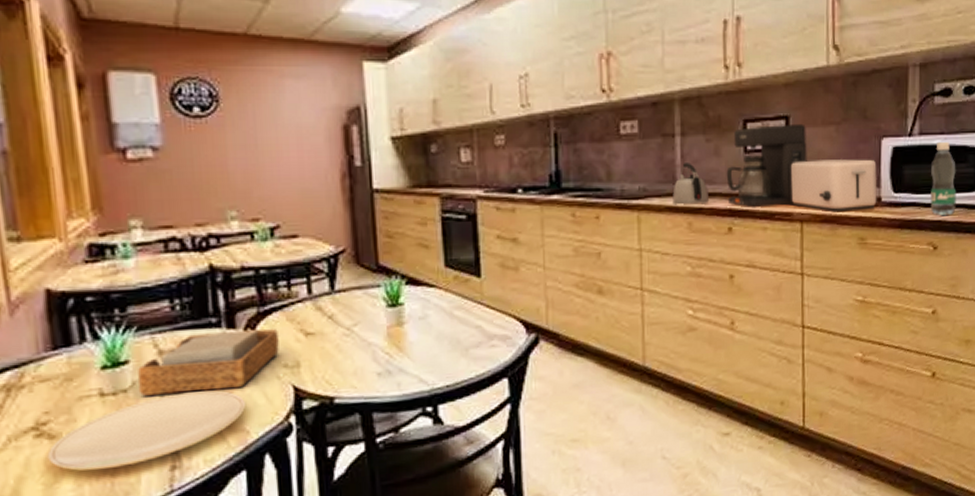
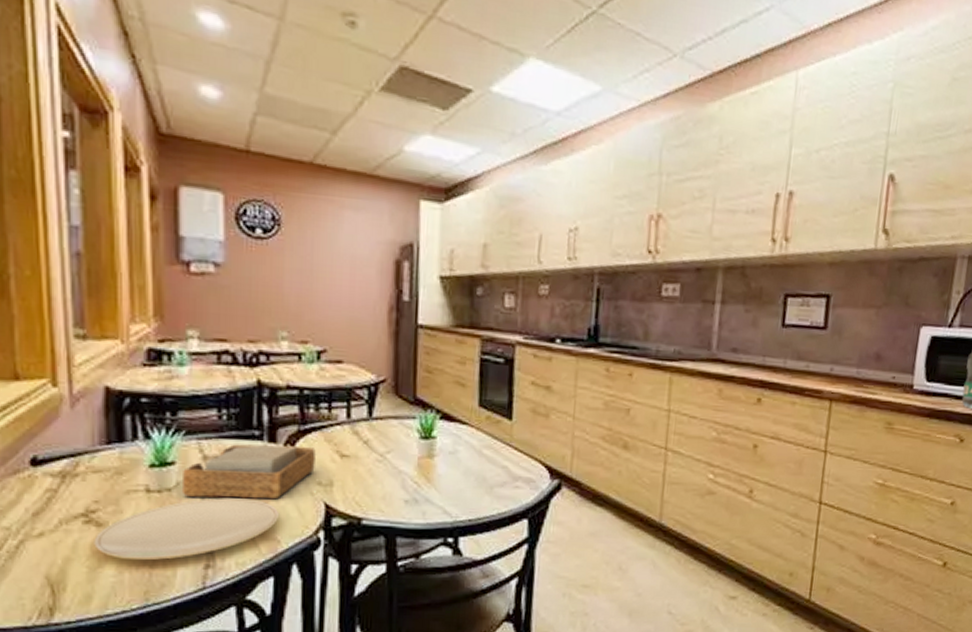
kettle: present [672,163,710,205] -> none [705,330,743,373]
coffee maker: present [726,123,807,208] -> none [760,302,847,383]
toaster: present [790,159,877,213] -> none [823,340,913,396]

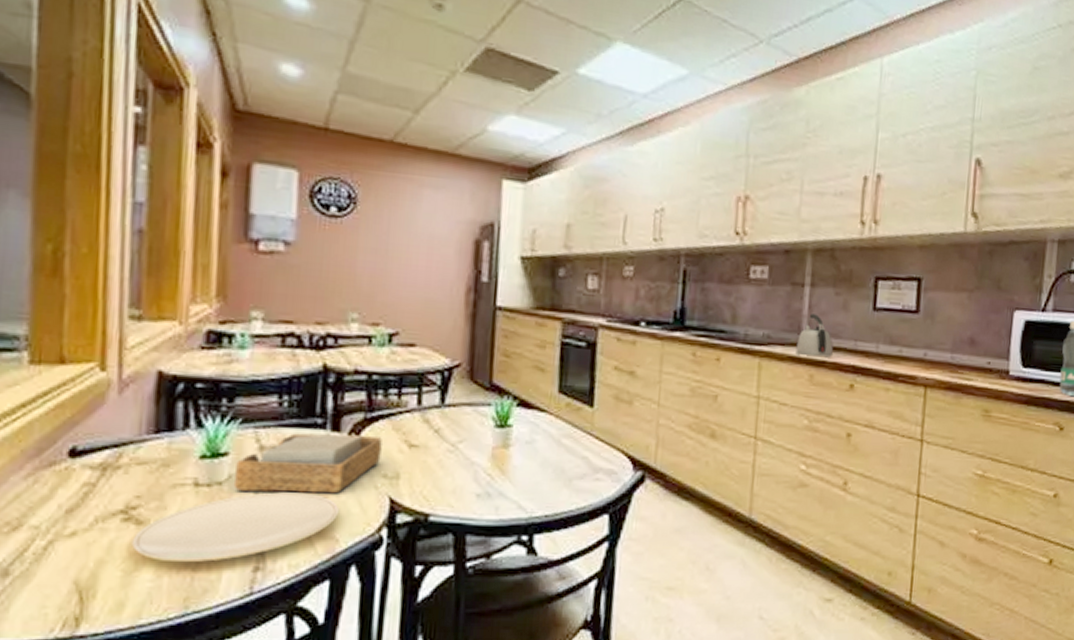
kettle: none [705,330,743,373] -> present [795,314,834,358]

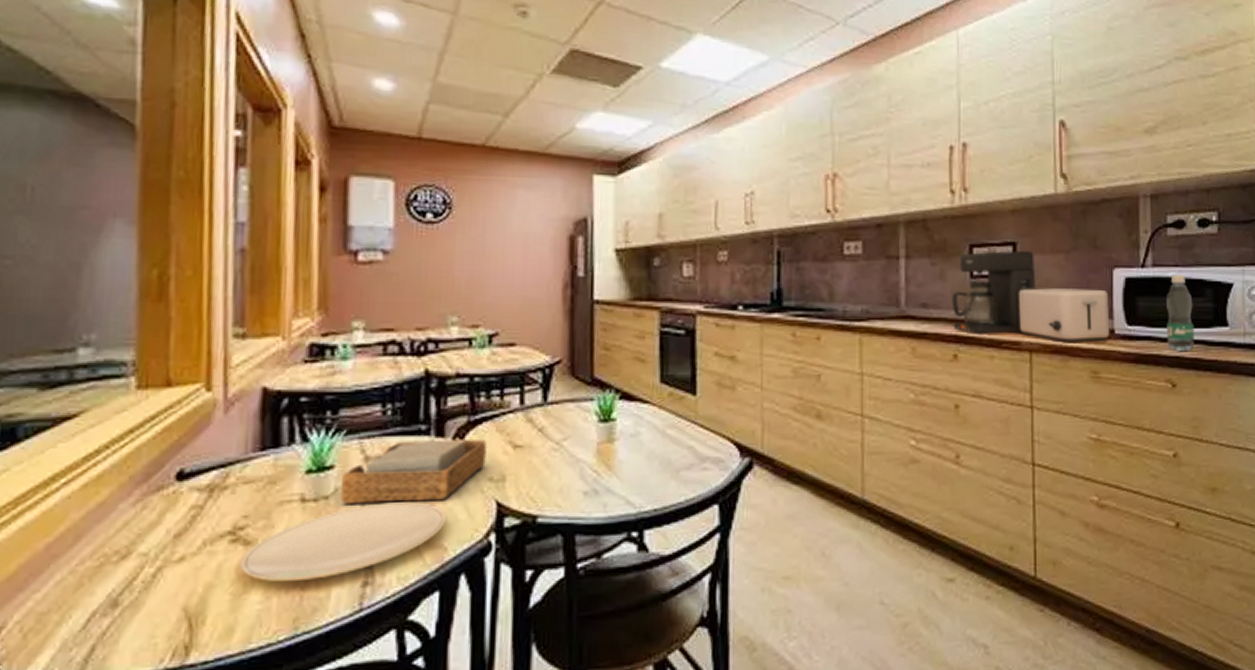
kettle: present [795,314,834,358] -> none [896,286,934,329]
coffee maker: none [852,285,938,369] -> present [951,250,1036,335]
toaster: none [917,325,1007,382] -> present [1018,288,1110,343]

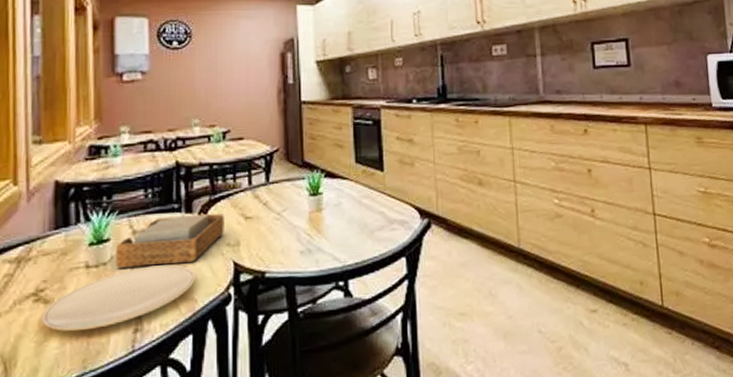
coffee maker: present [951,250,1036,335] -> none [579,44,646,114]
toaster: present [1018,288,1110,343] -> none [632,72,709,116]

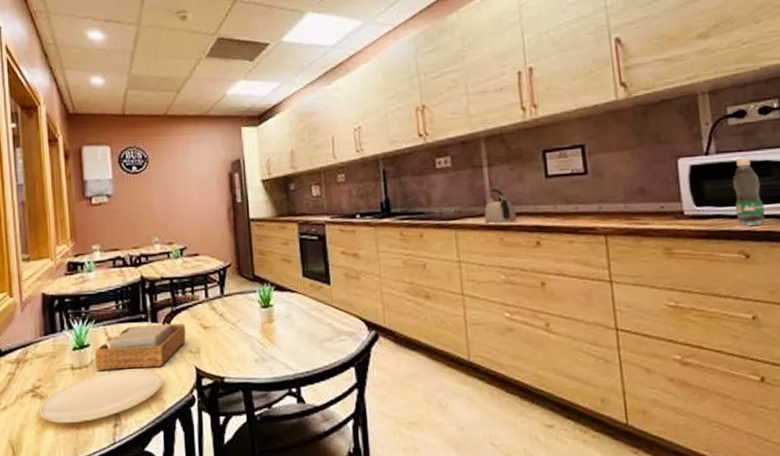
kettle: none [536,77,567,112] -> present [484,188,518,224]

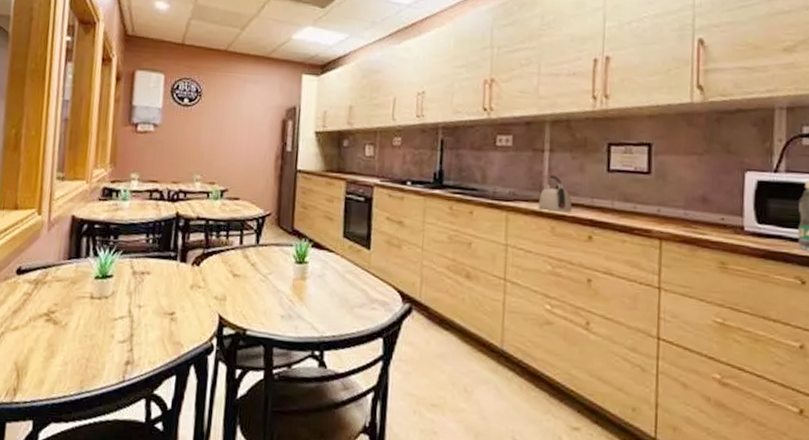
plate: present [39,368,164,424] -> none [50,306,184,355]
napkin holder: present [94,324,186,370] -> none [115,262,215,310]

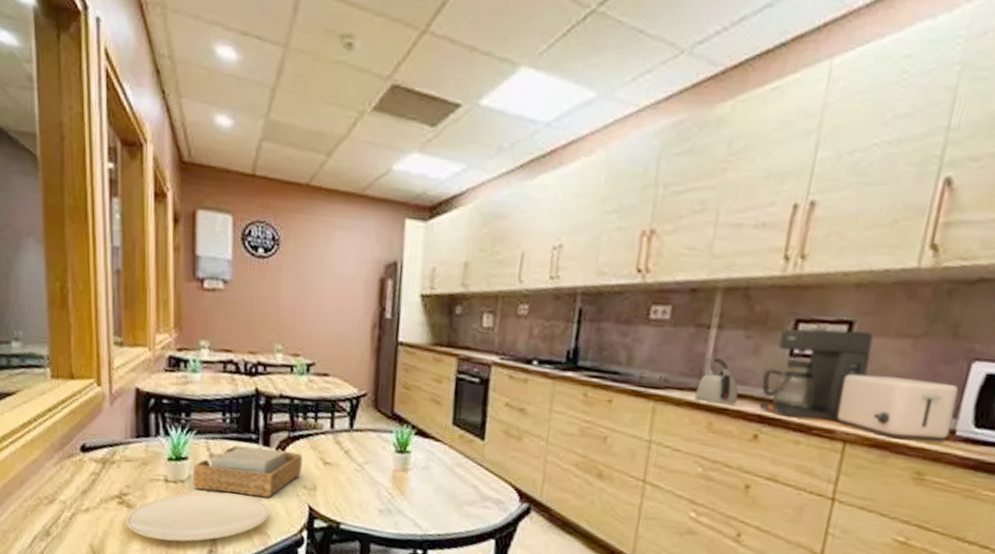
plate: none [50,306,184,355] -> present [125,492,271,542]
napkin holder: none [115,262,215,310] -> present [192,445,303,498]
coffee maker: none [589,150,669,223] -> present [759,328,874,422]
toaster: none [651,184,740,237] -> present [837,374,959,443]

